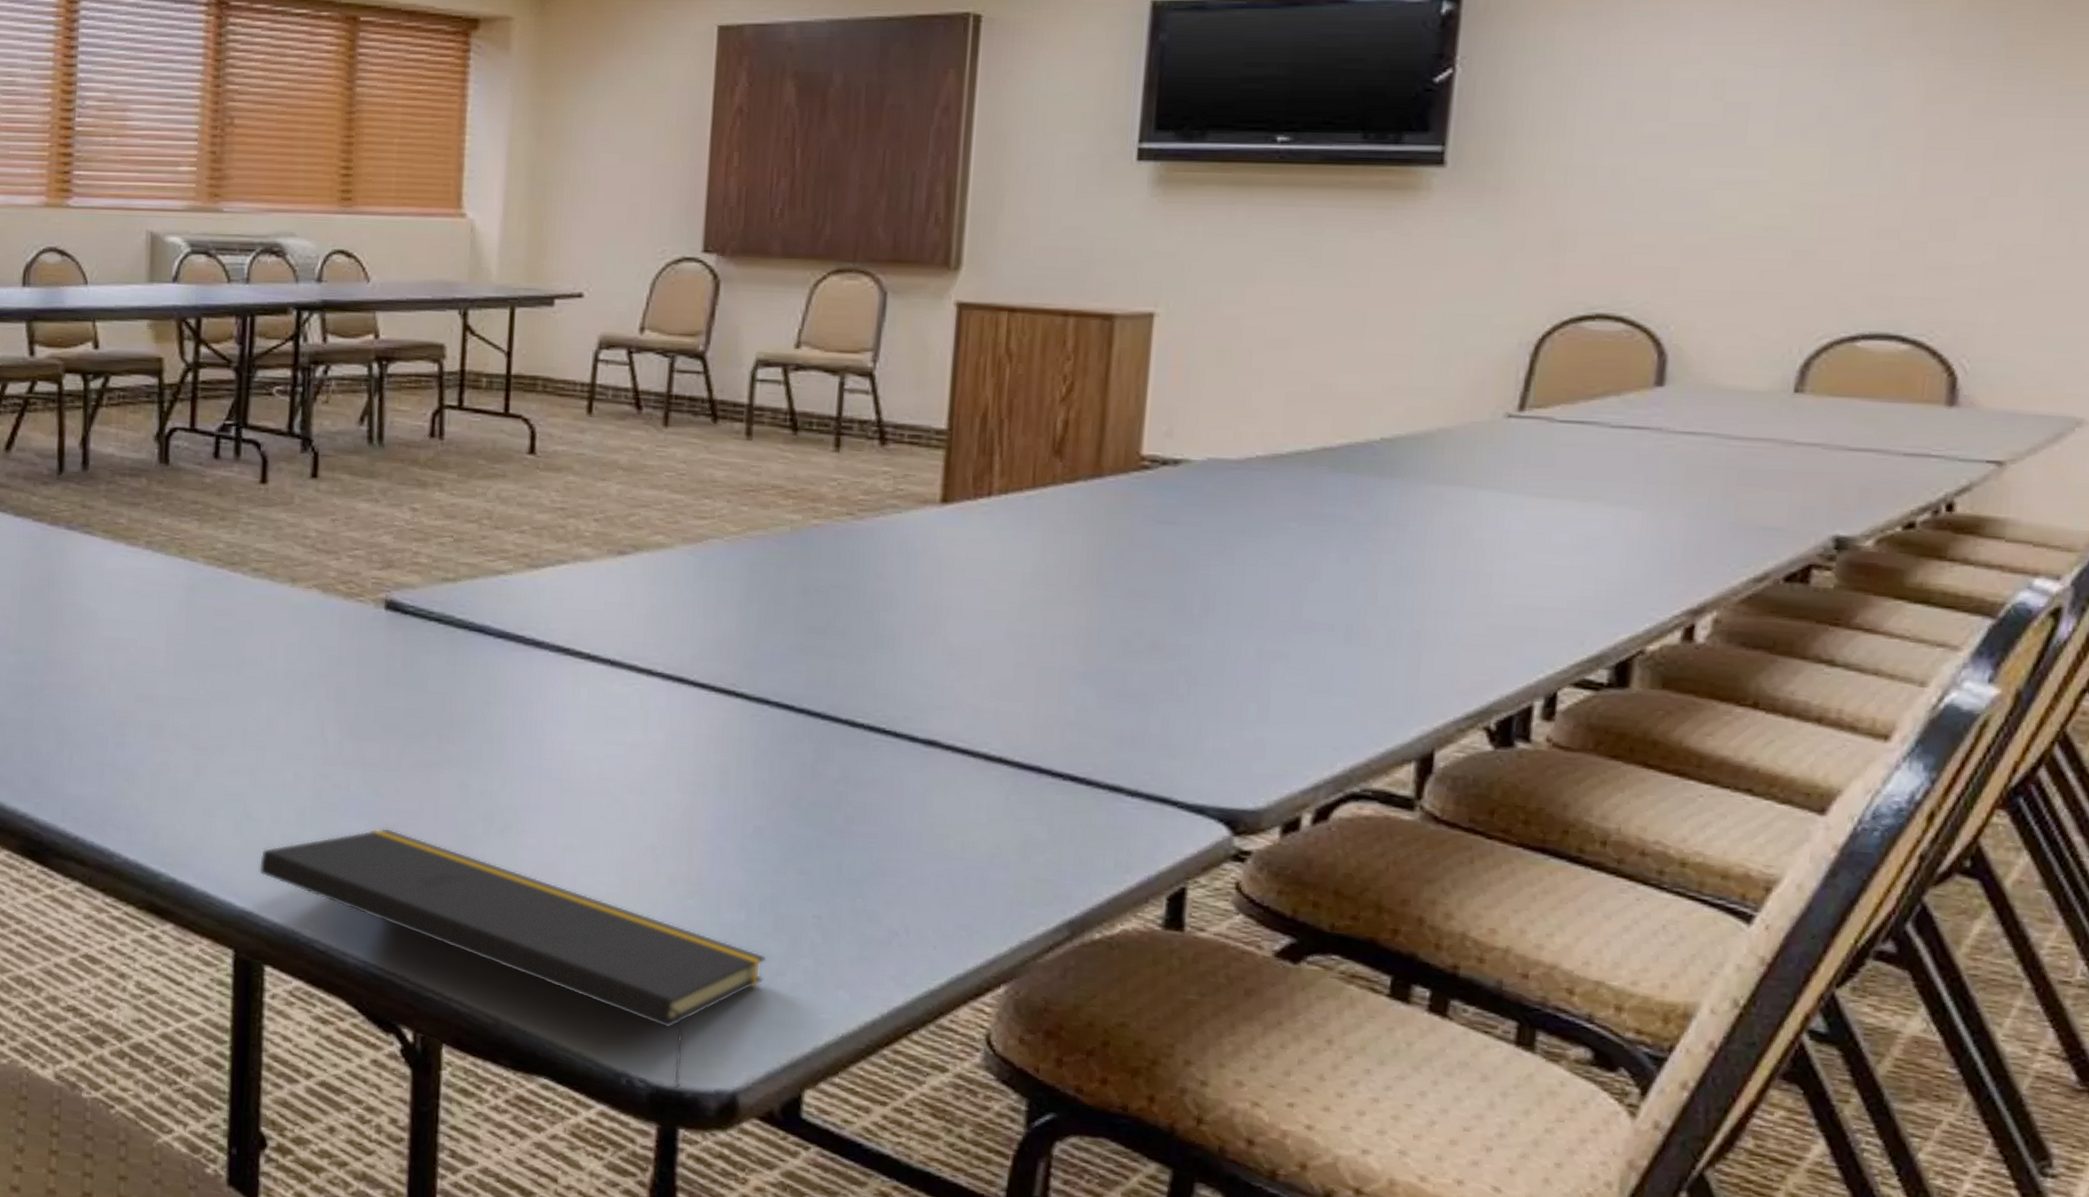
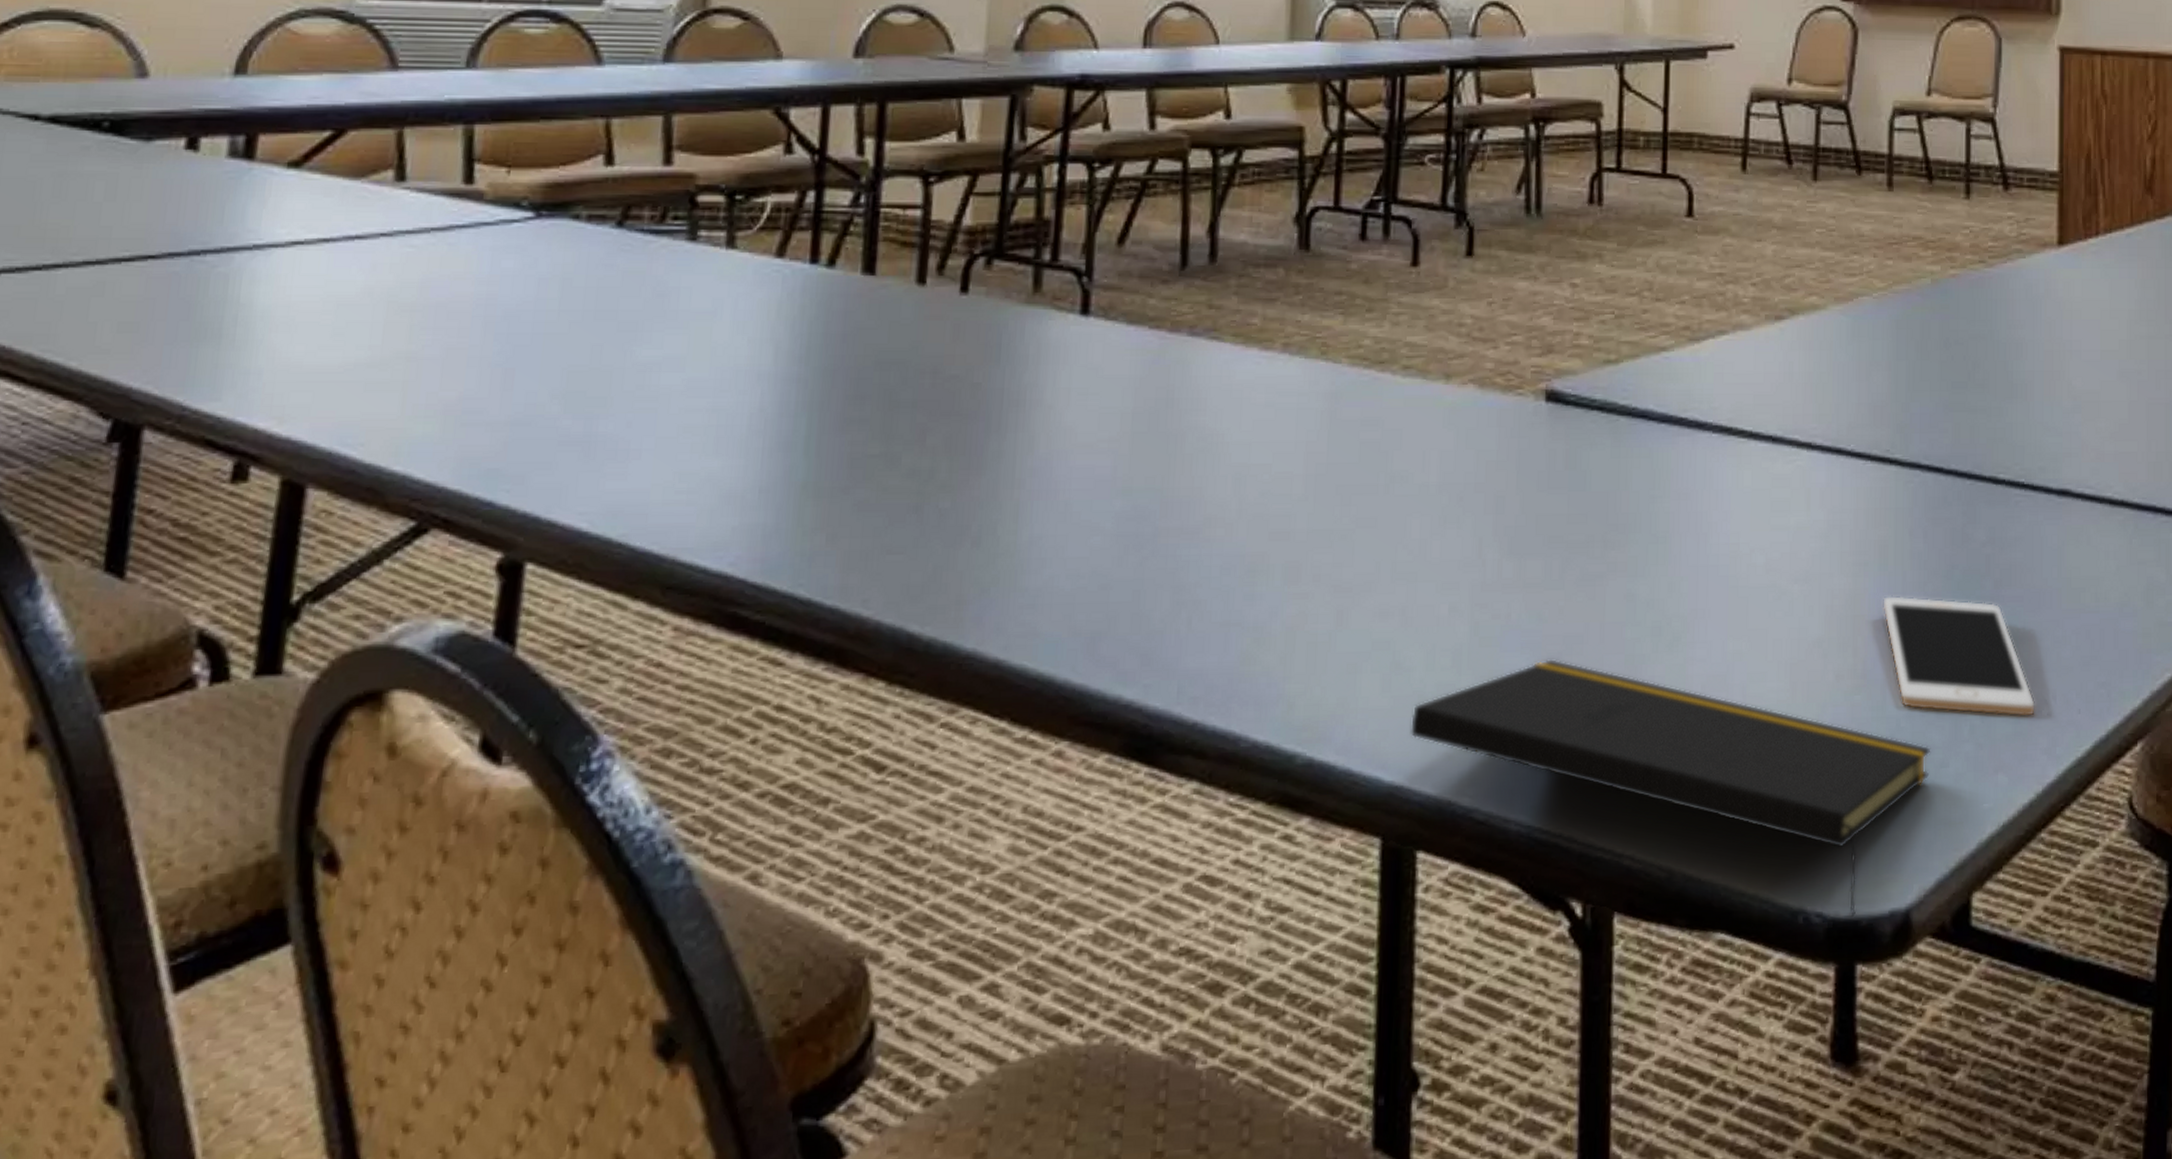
cell phone: none [720,815,886,944] -> present [1882,595,2036,717]

